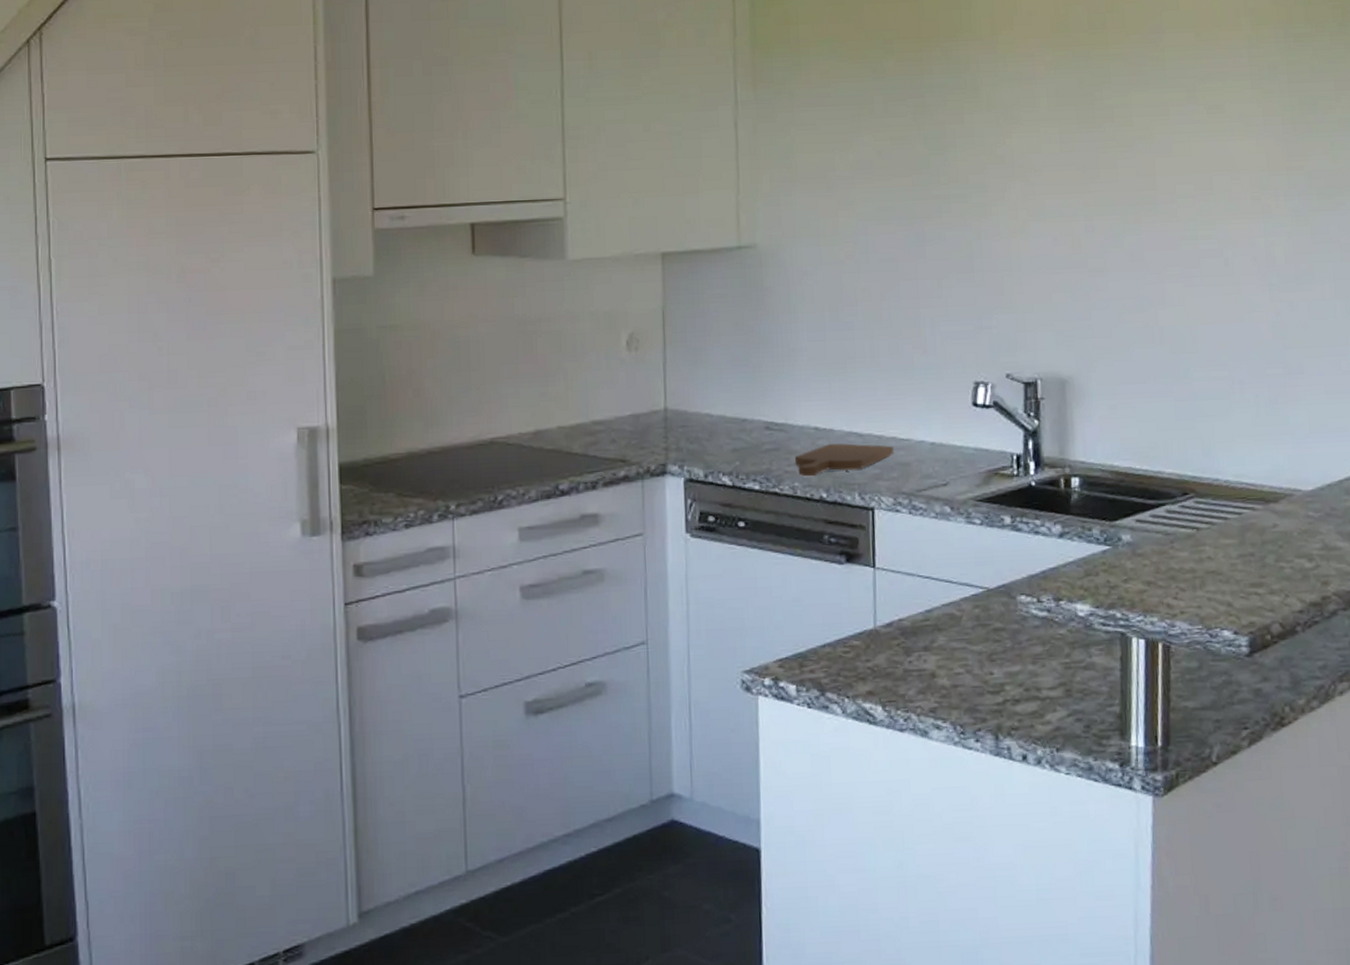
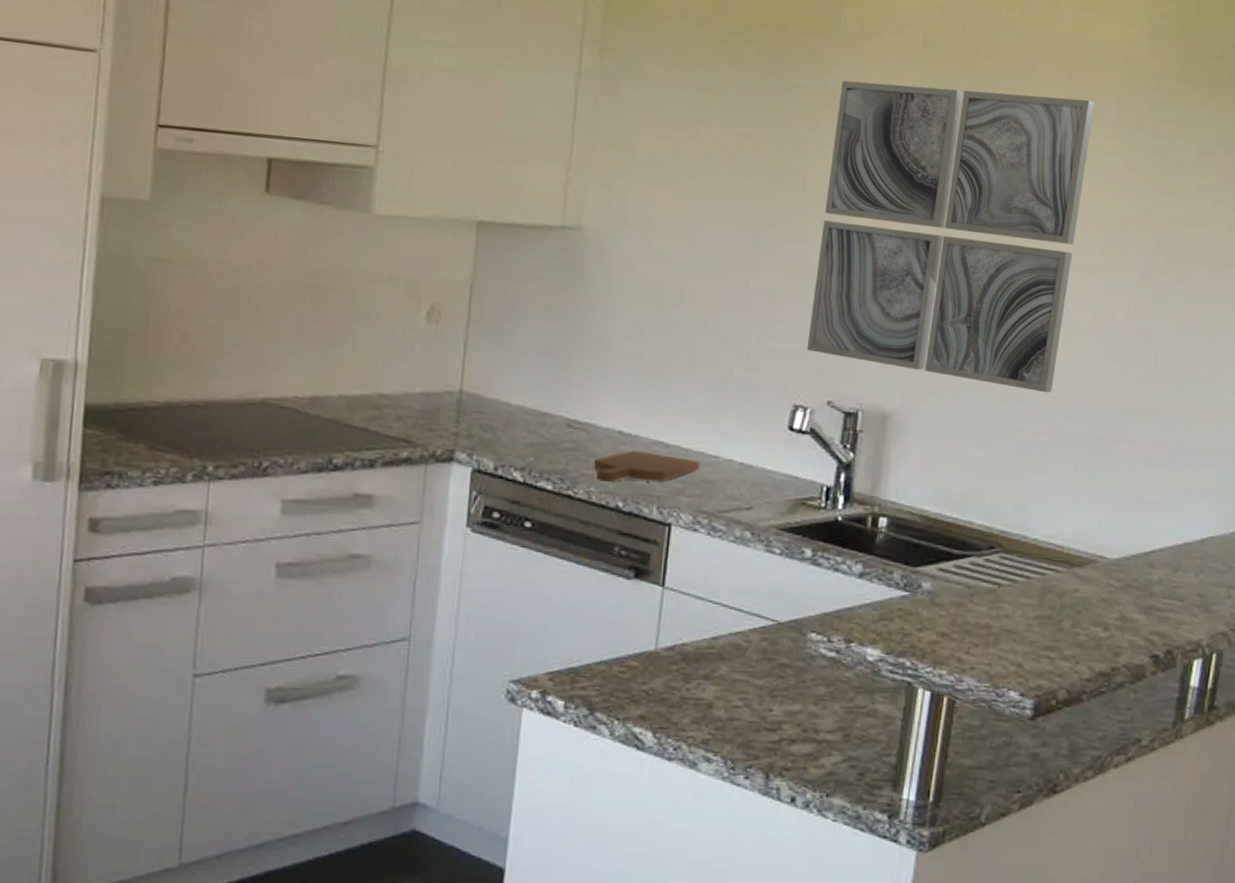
wall art: none [979,55,1226,339] -> present [806,80,1095,393]

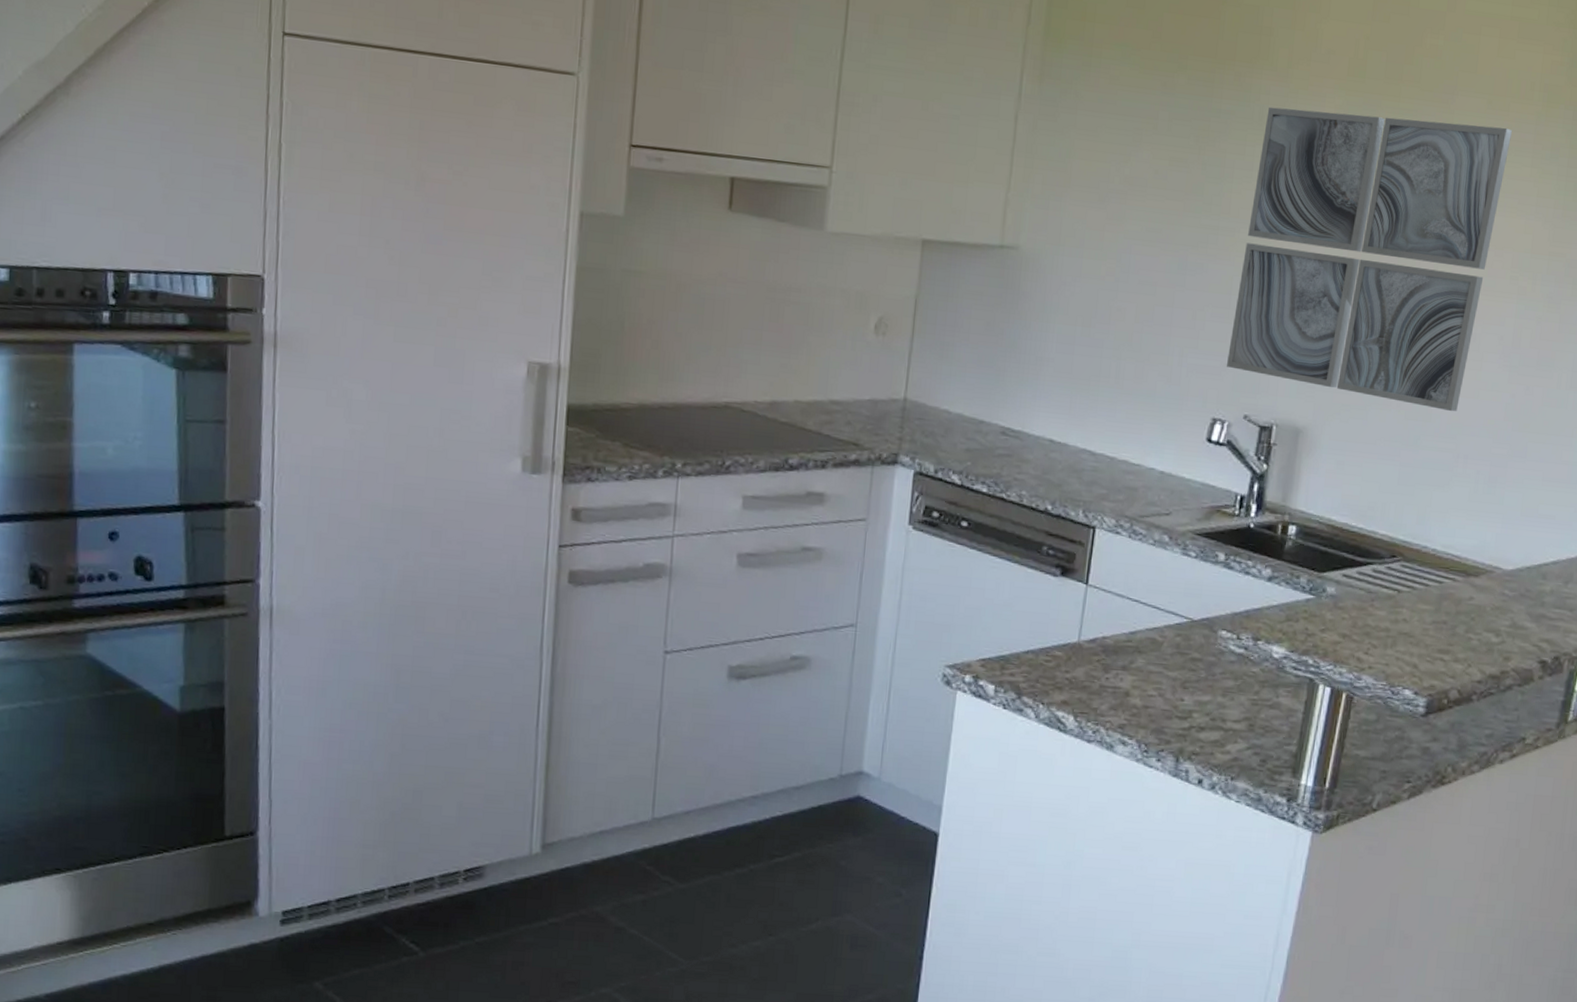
cutting board: present [593,450,701,483] -> none [1025,457,1125,488]

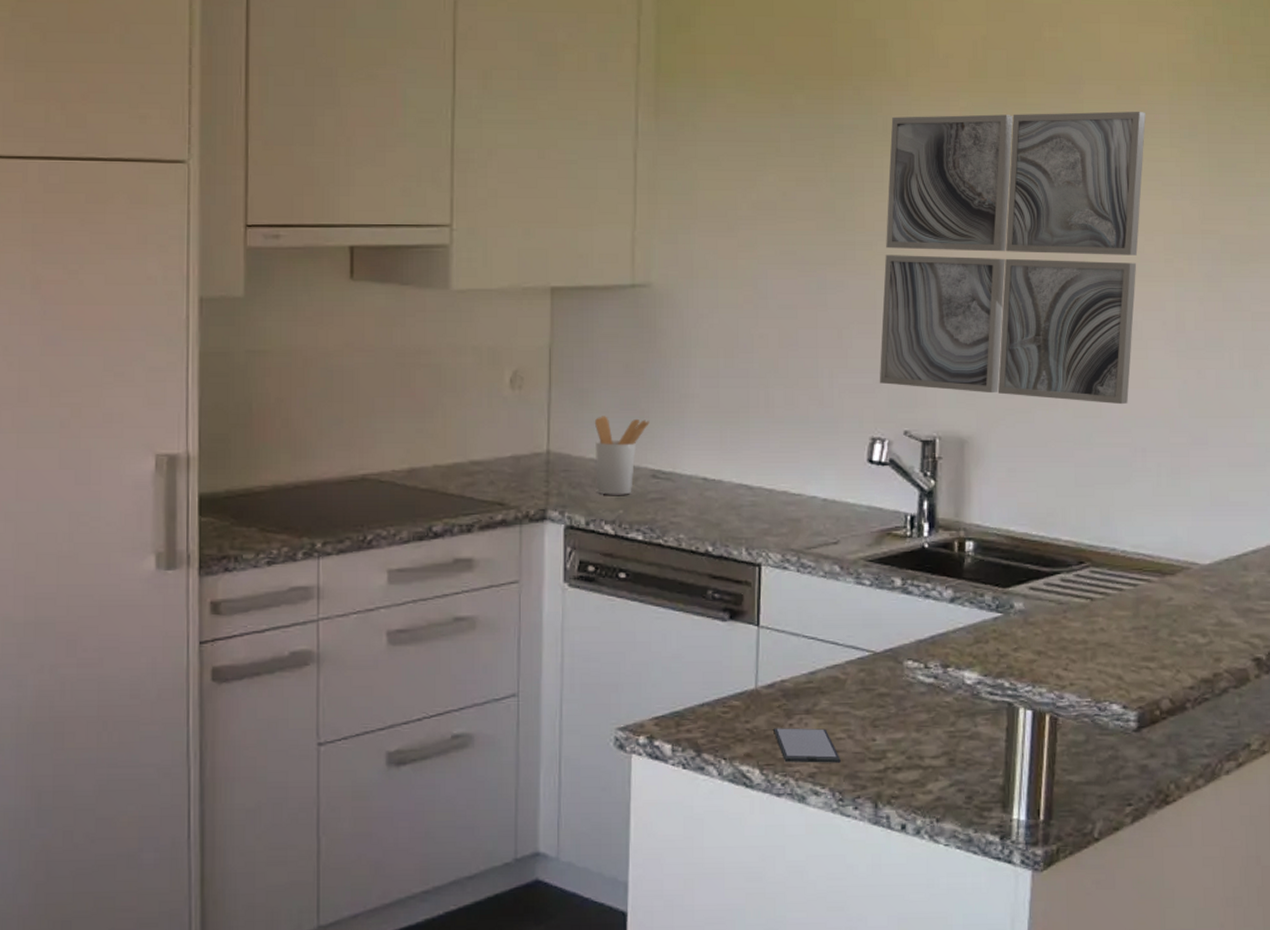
utensil holder: none [948,370,1004,448] -> present [594,416,650,495]
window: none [1091,680,1150,718] -> present [774,728,841,763]

